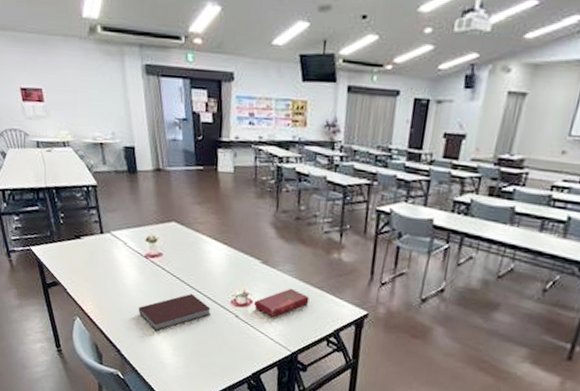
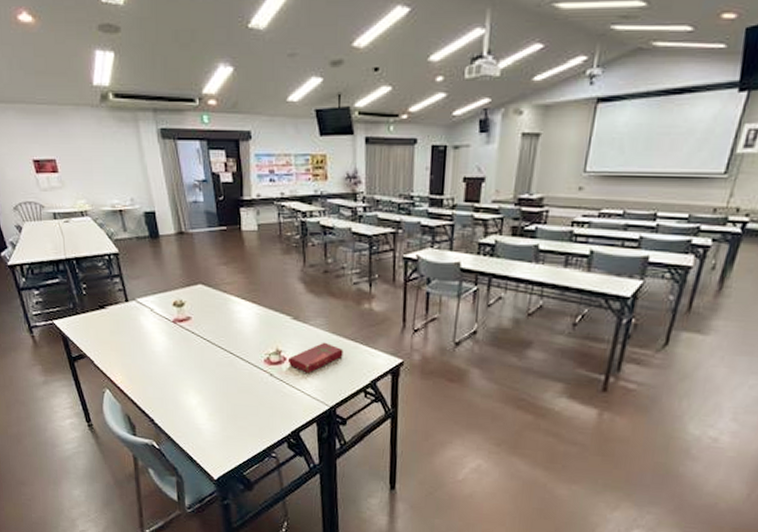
notebook: present [138,293,211,332] -> none [169,355,244,397]

